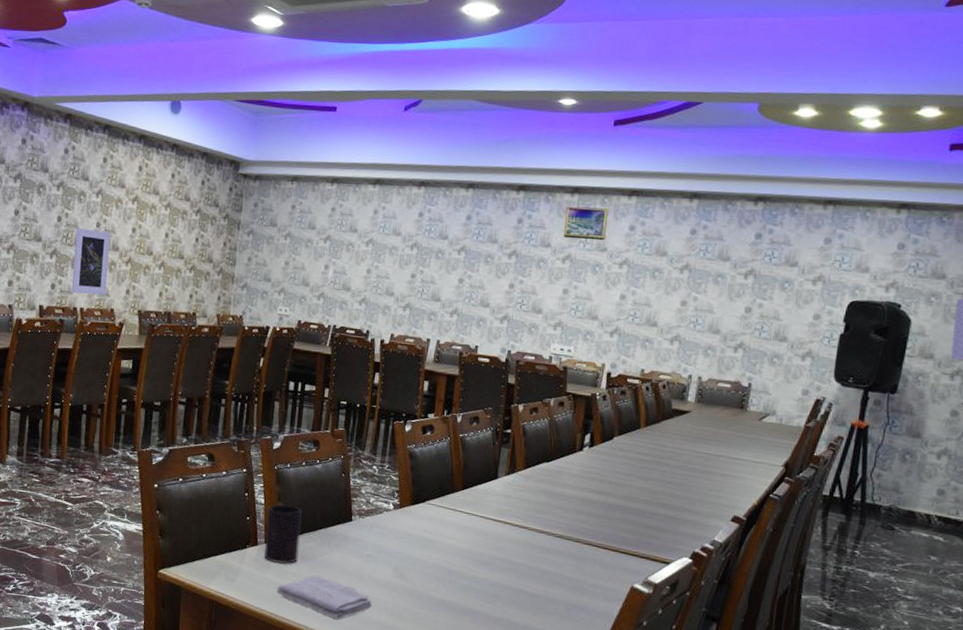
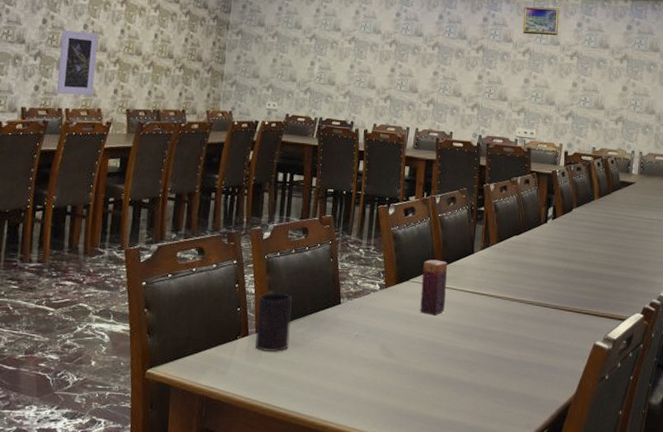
washcloth: present [277,575,372,619] -> none [268,360,361,402]
candle: none [436,482,469,541] -> present [420,259,448,315]

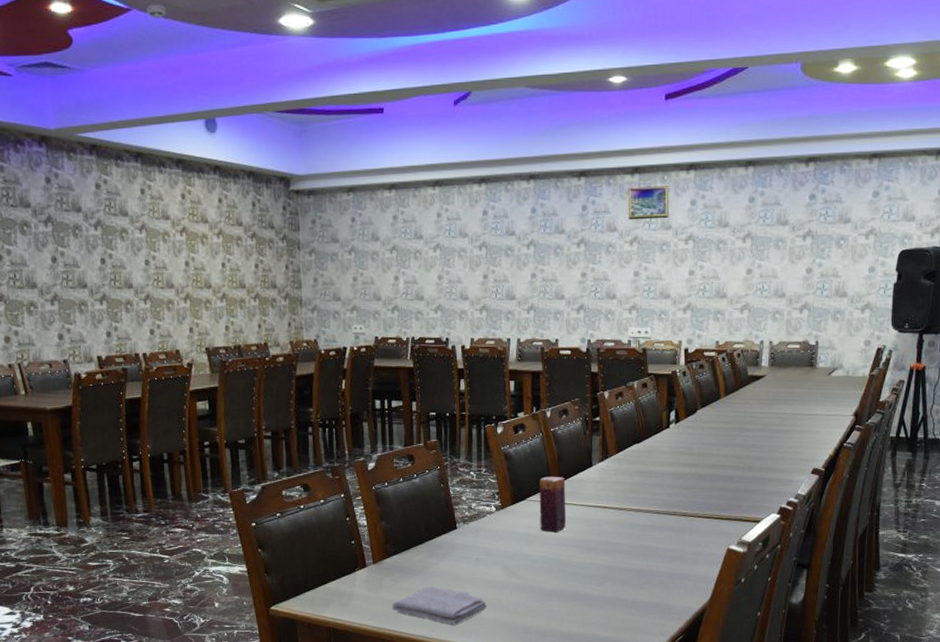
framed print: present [56,29,98,95] -> none [124,268,168,339]
cup: present [254,293,292,352] -> none [371,523,409,582]
washcloth: none [268,360,361,402] -> present [392,586,487,625]

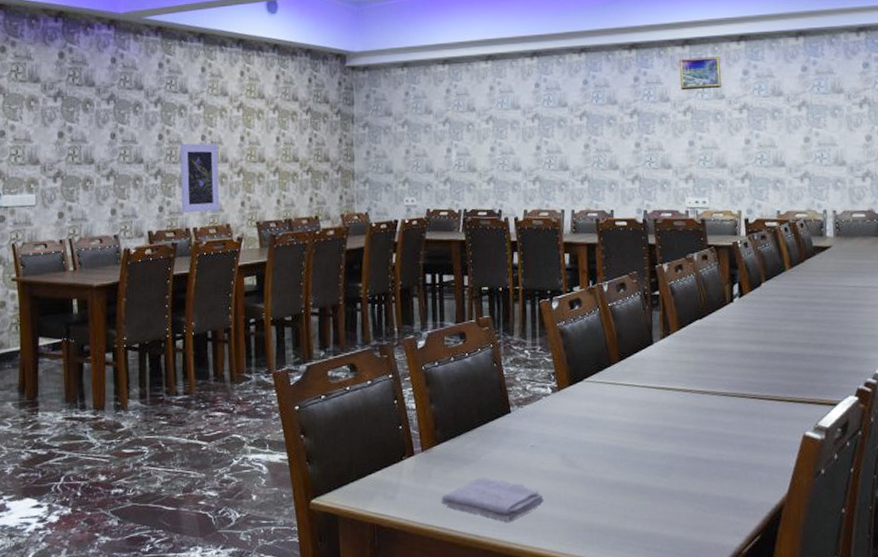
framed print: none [124,268,168,339] -> present [180,143,220,214]
candle: present [539,476,566,533] -> none [597,355,627,417]

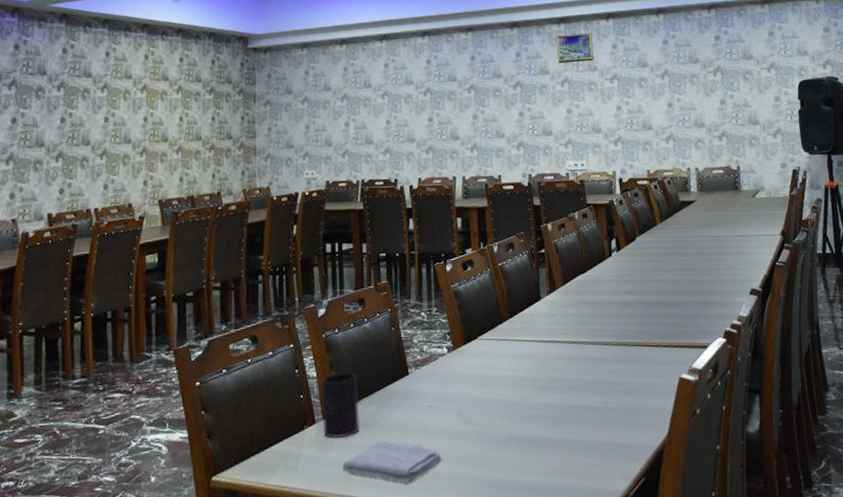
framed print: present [180,143,220,214] -> none [82,125,122,195]
cup: none [420,406,459,472] -> present [320,372,360,439]

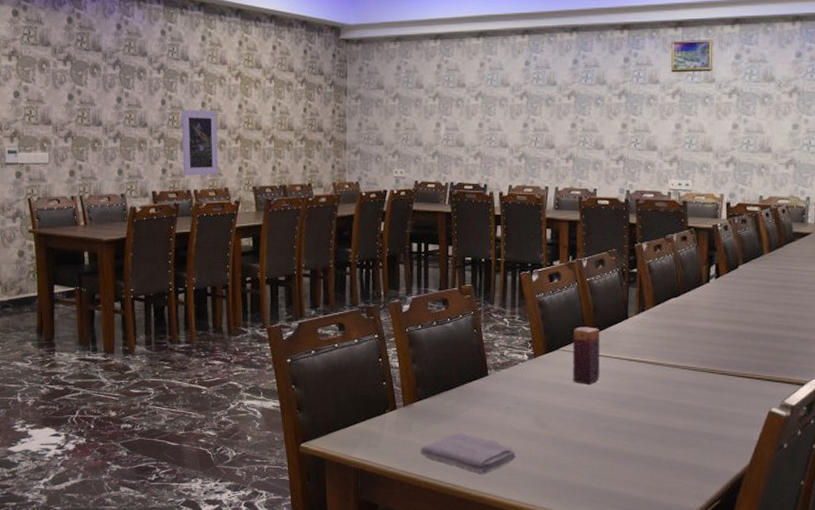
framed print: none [82,125,122,195] -> present [182,109,219,176]
cup: present [320,372,360,439] -> none [403,366,438,426]
candle: none [489,312,519,372] -> present [572,327,600,385]

